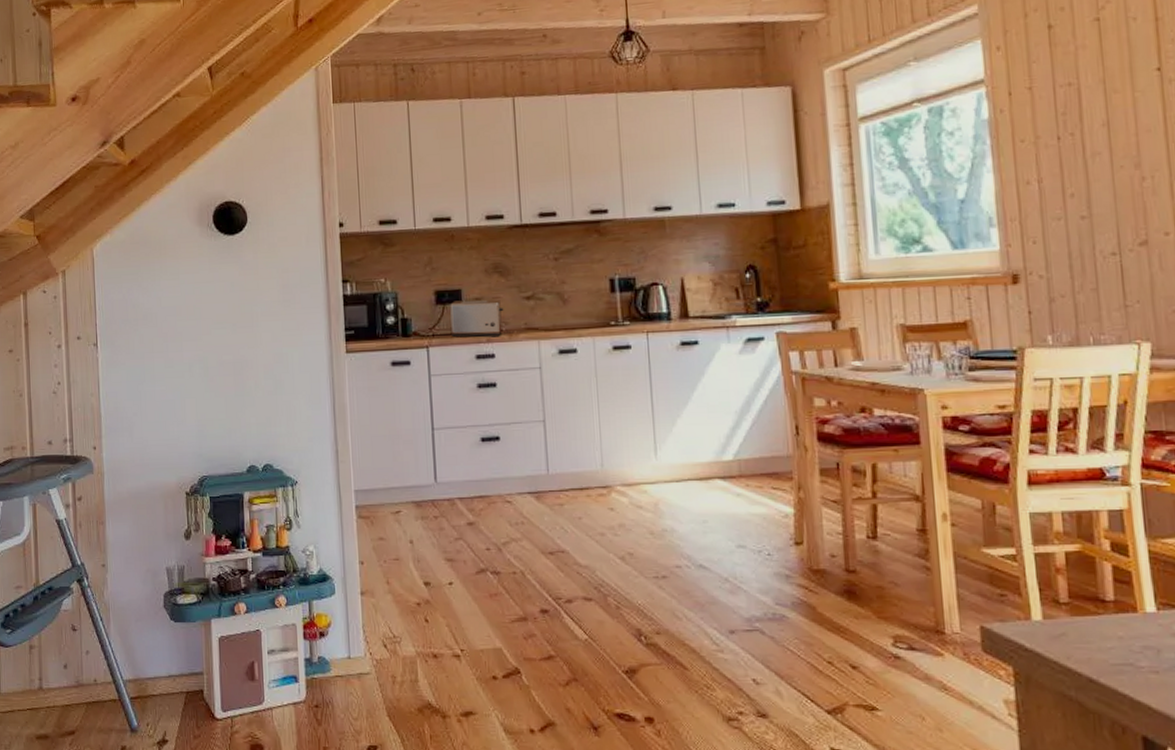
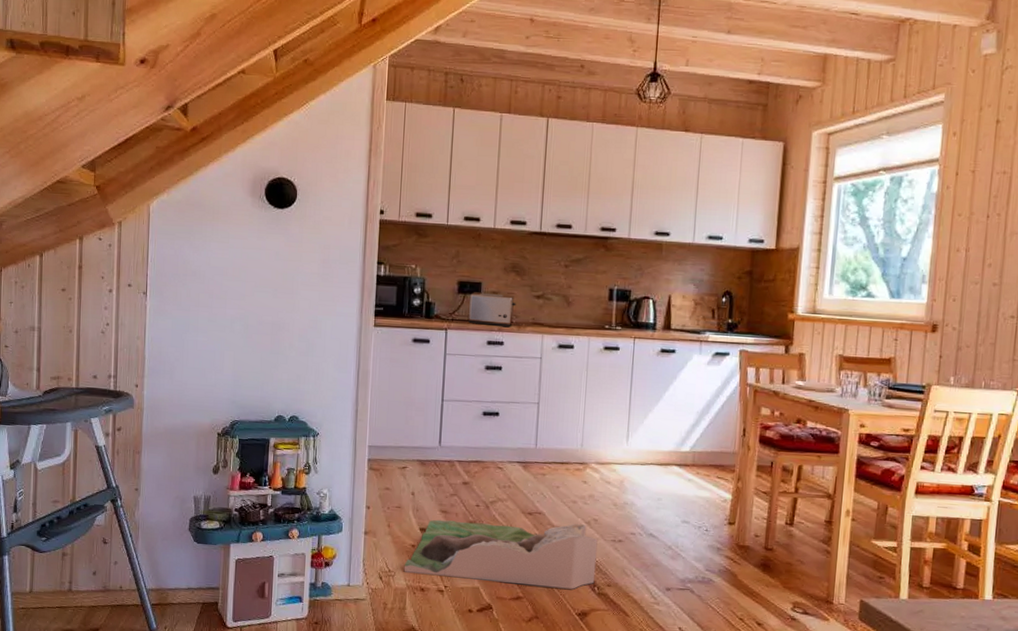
dog bed: none [410,561,640,641] -> present [403,519,599,589]

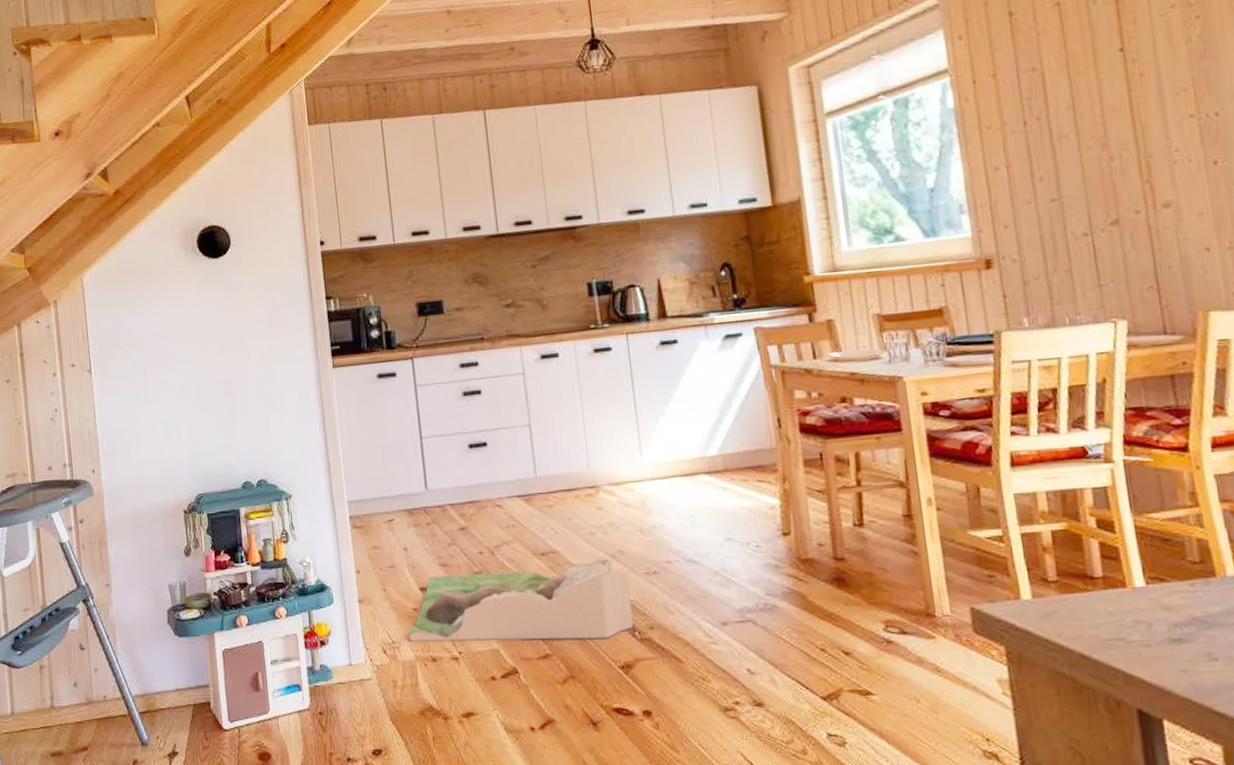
toaster: present [467,292,516,328] -> none [432,309,485,348]

